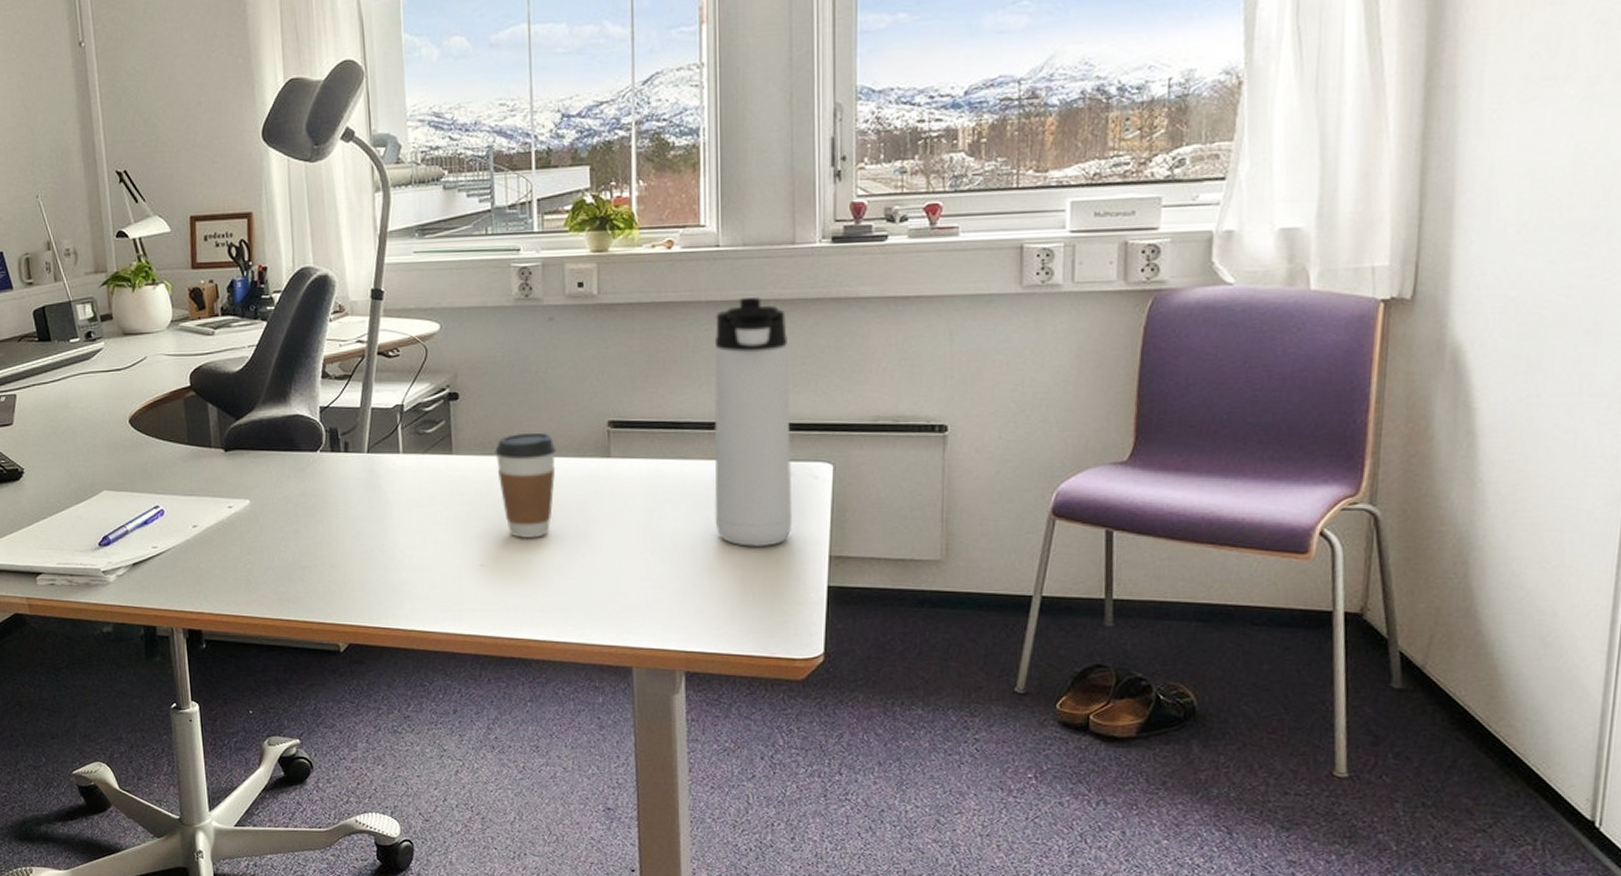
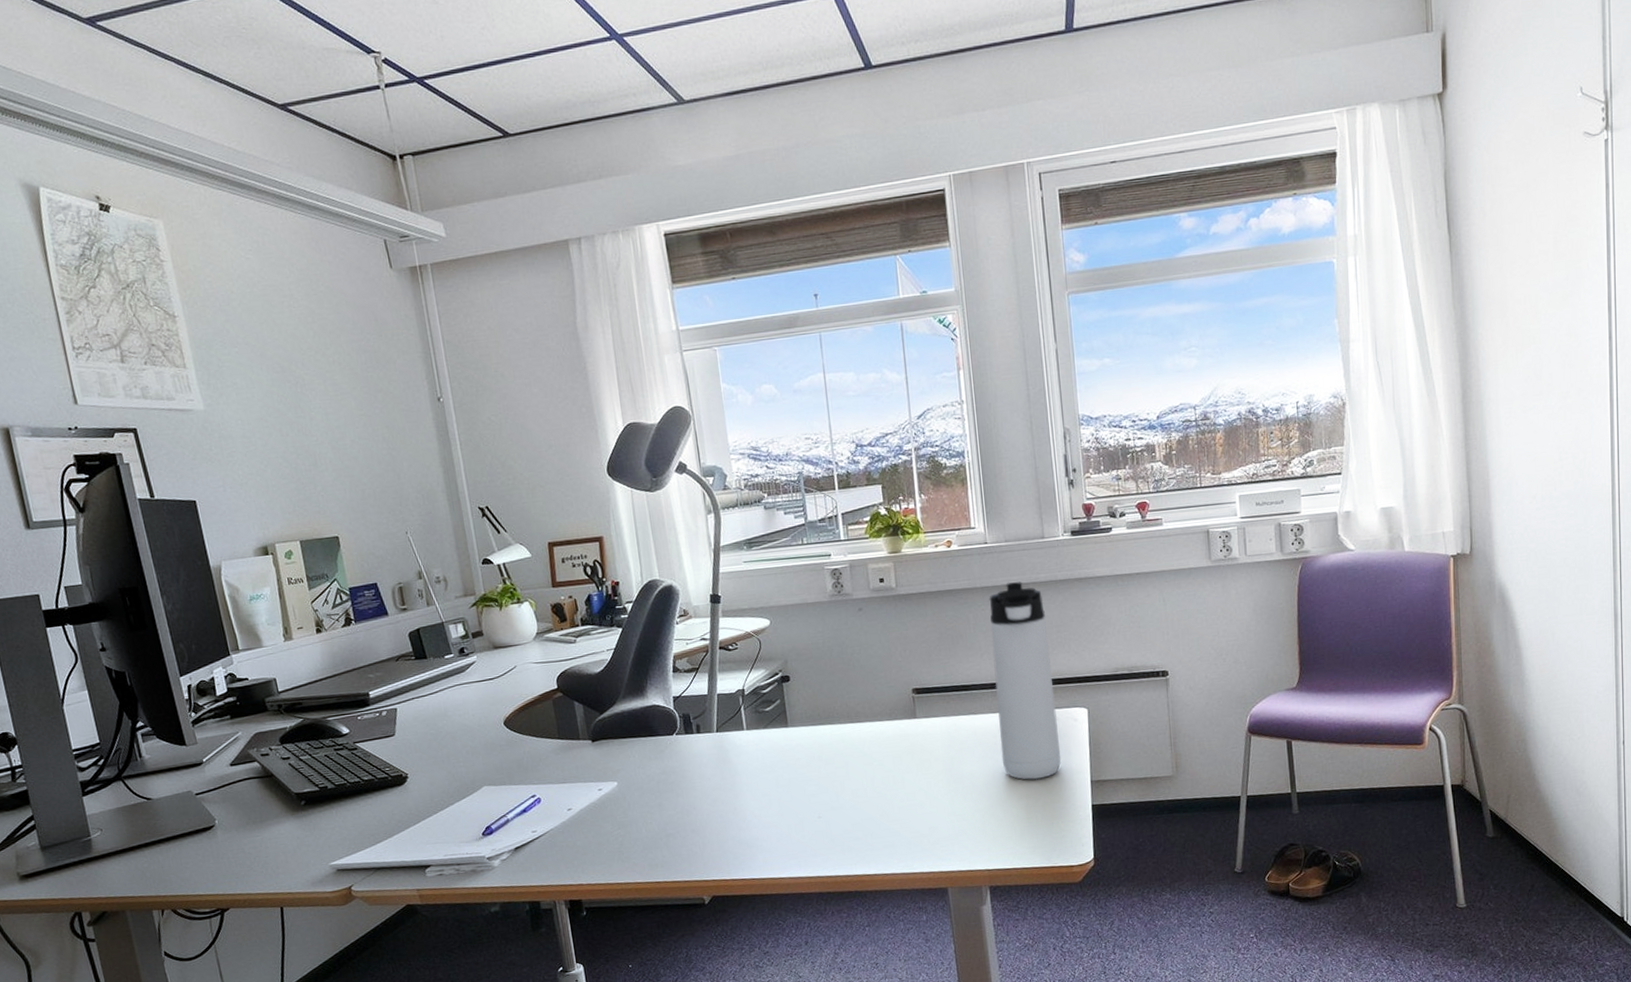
coffee cup: present [495,432,557,539] -> none [823,702,874,792]

